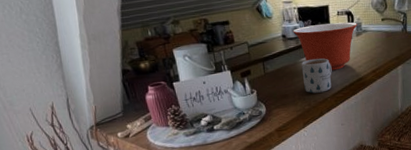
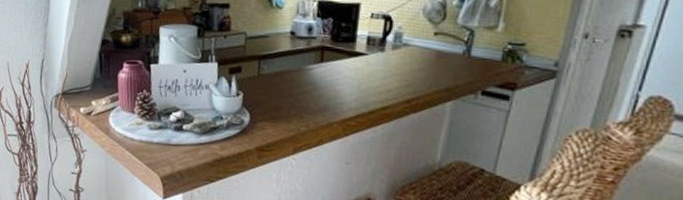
mixing bowl: present [293,22,357,71] -> none [305,25,397,89]
mug: present [301,58,332,94] -> none [305,68,348,115]

